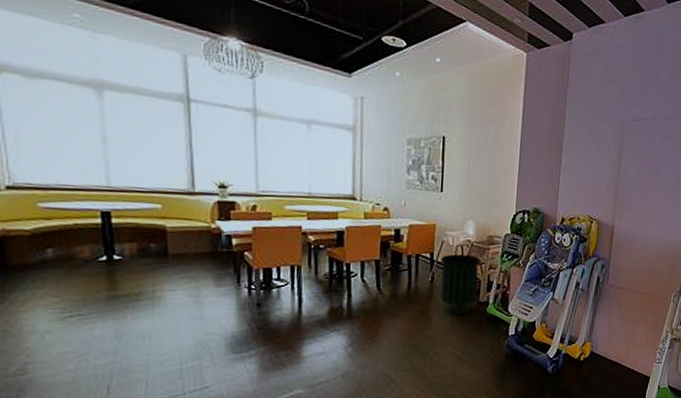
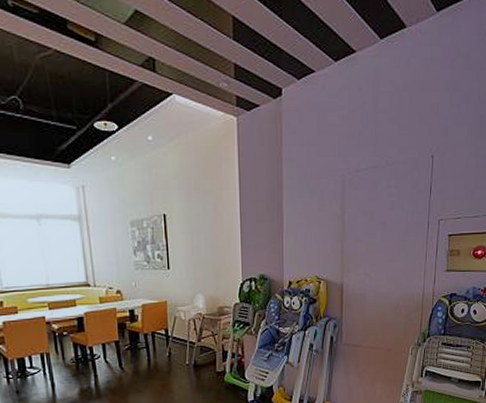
trash can: present [440,254,481,315] -> none [175,328,214,386]

